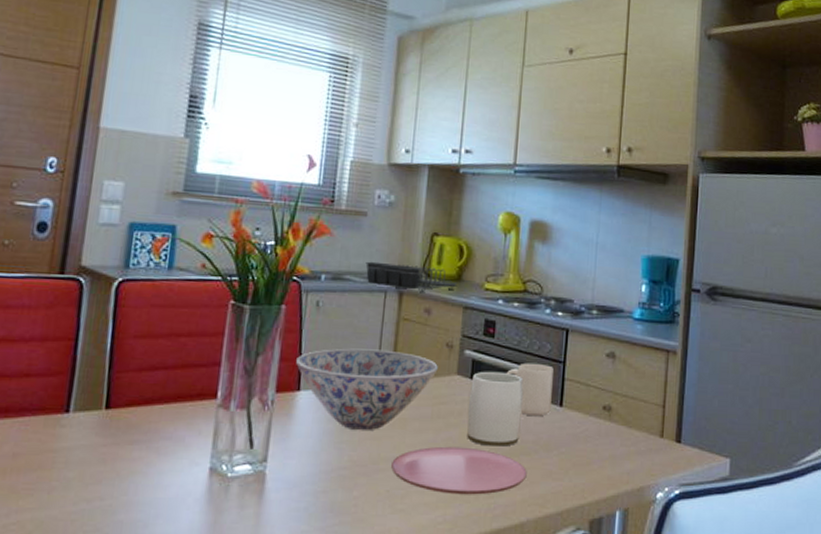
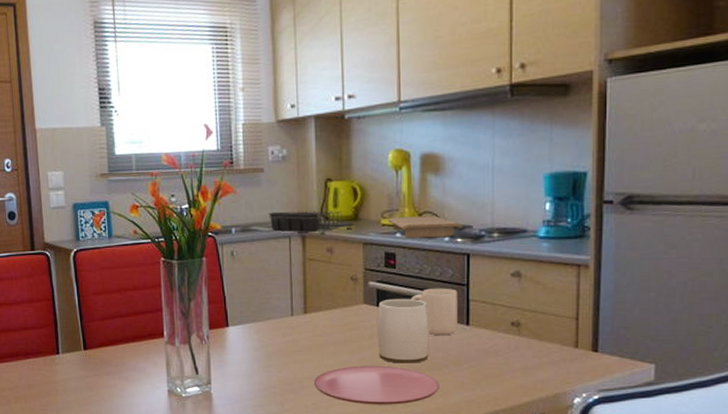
bowl: present [296,348,438,431] -> none [222,287,345,357]
cutting board: none [491,282,565,310] -> present [387,215,463,239]

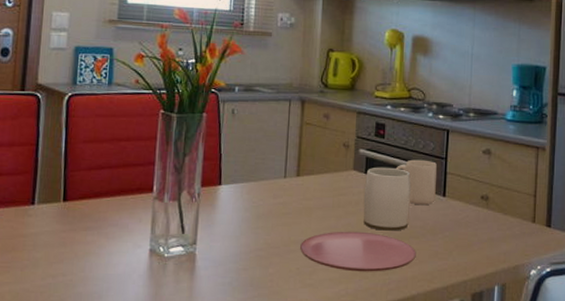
dish rack: present [268,210,355,234] -> none [272,74,351,100]
cutting board: present [387,215,463,239] -> none [380,90,445,113]

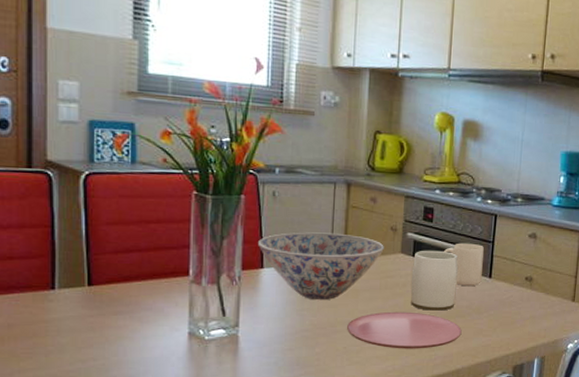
bowl: none [217,149,337,219] -> present [258,232,384,301]

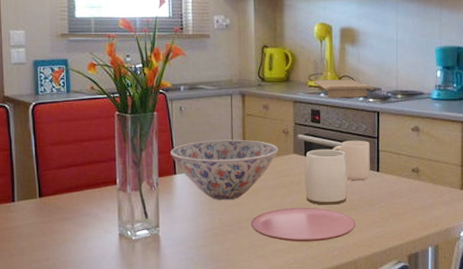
cutting board: none [429,174,494,198] -> present [313,79,374,98]

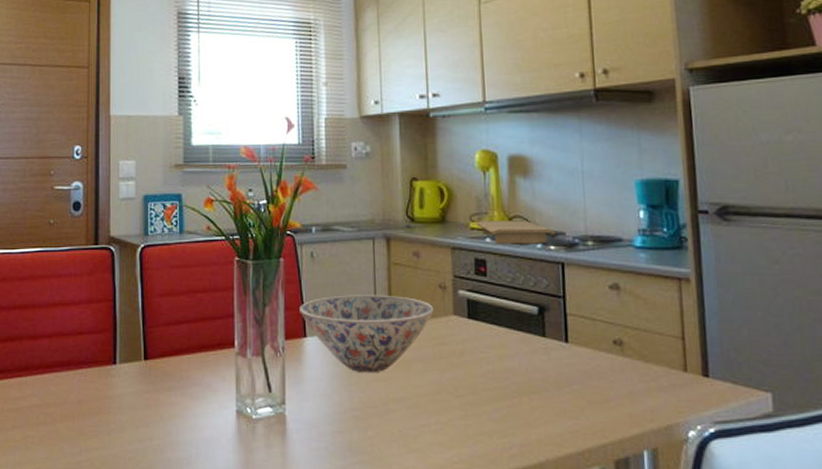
plate: present [251,207,356,242] -> none [401,386,540,435]
mug: present [304,149,348,205] -> none [468,310,527,385]
cup: present [333,140,371,181] -> none [505,299,556,354]

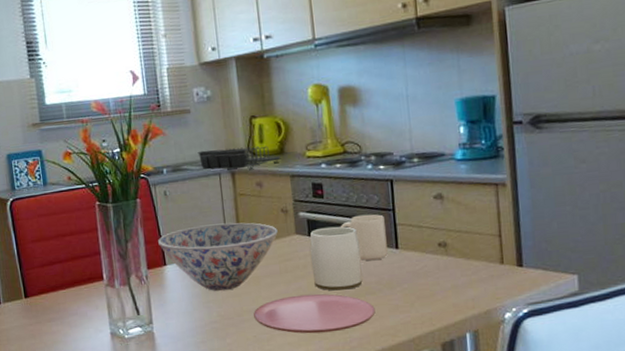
dish rack: none [351,211,442,236] -> present [197,146,281,170]
plate: none [401,386,540,435] -> present [254,293,376,334]
mug: none [468,310,527,385] -> present [309,226,363,291]
cutting board: present [476,220,556,245] -> none [312,145,384,169]
cup: none [505,299,556,354] -> present [341,214,388,261]

